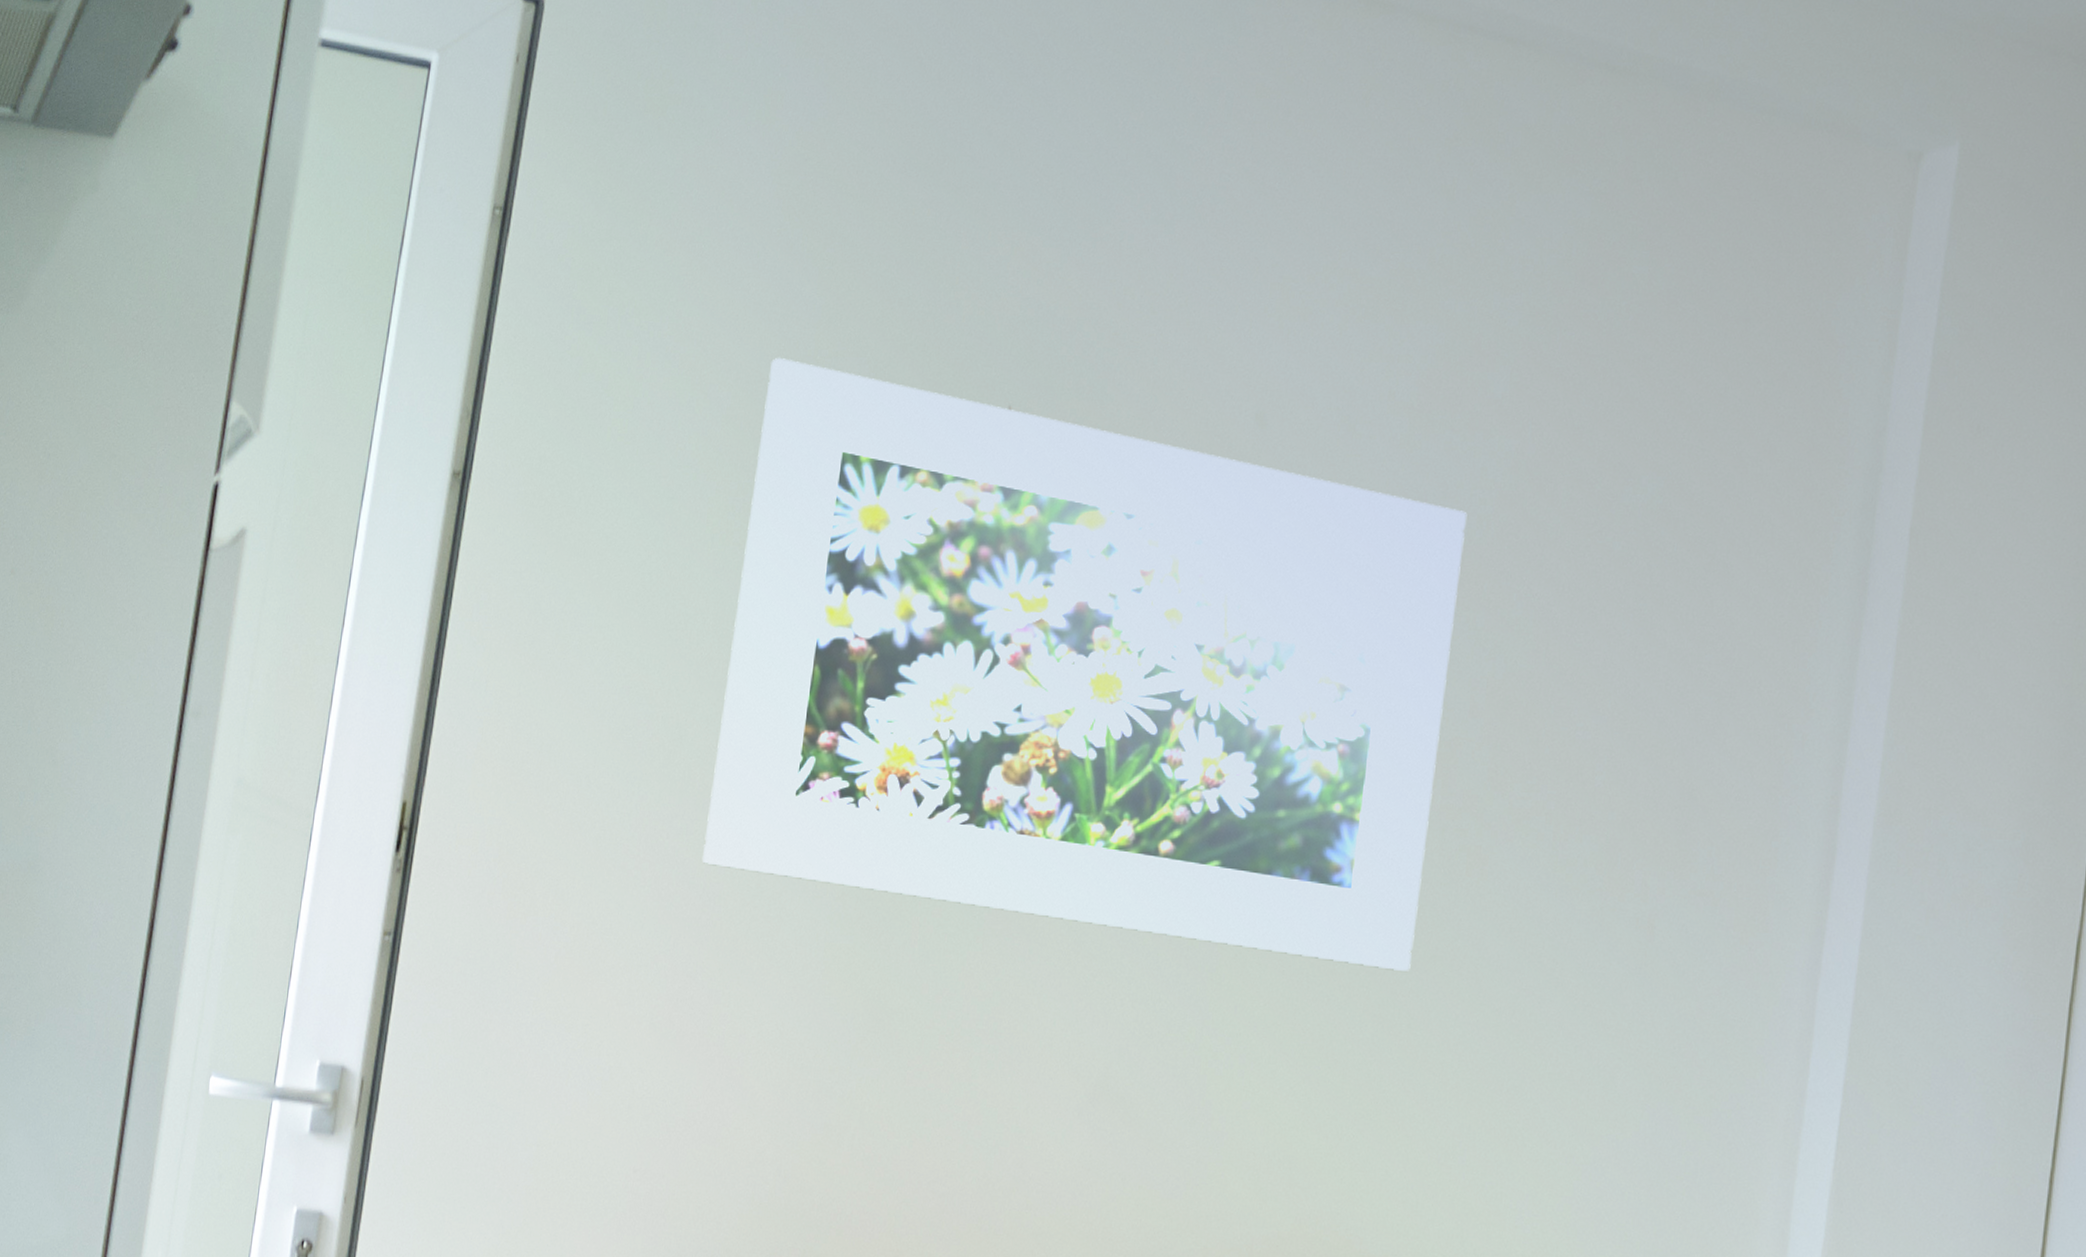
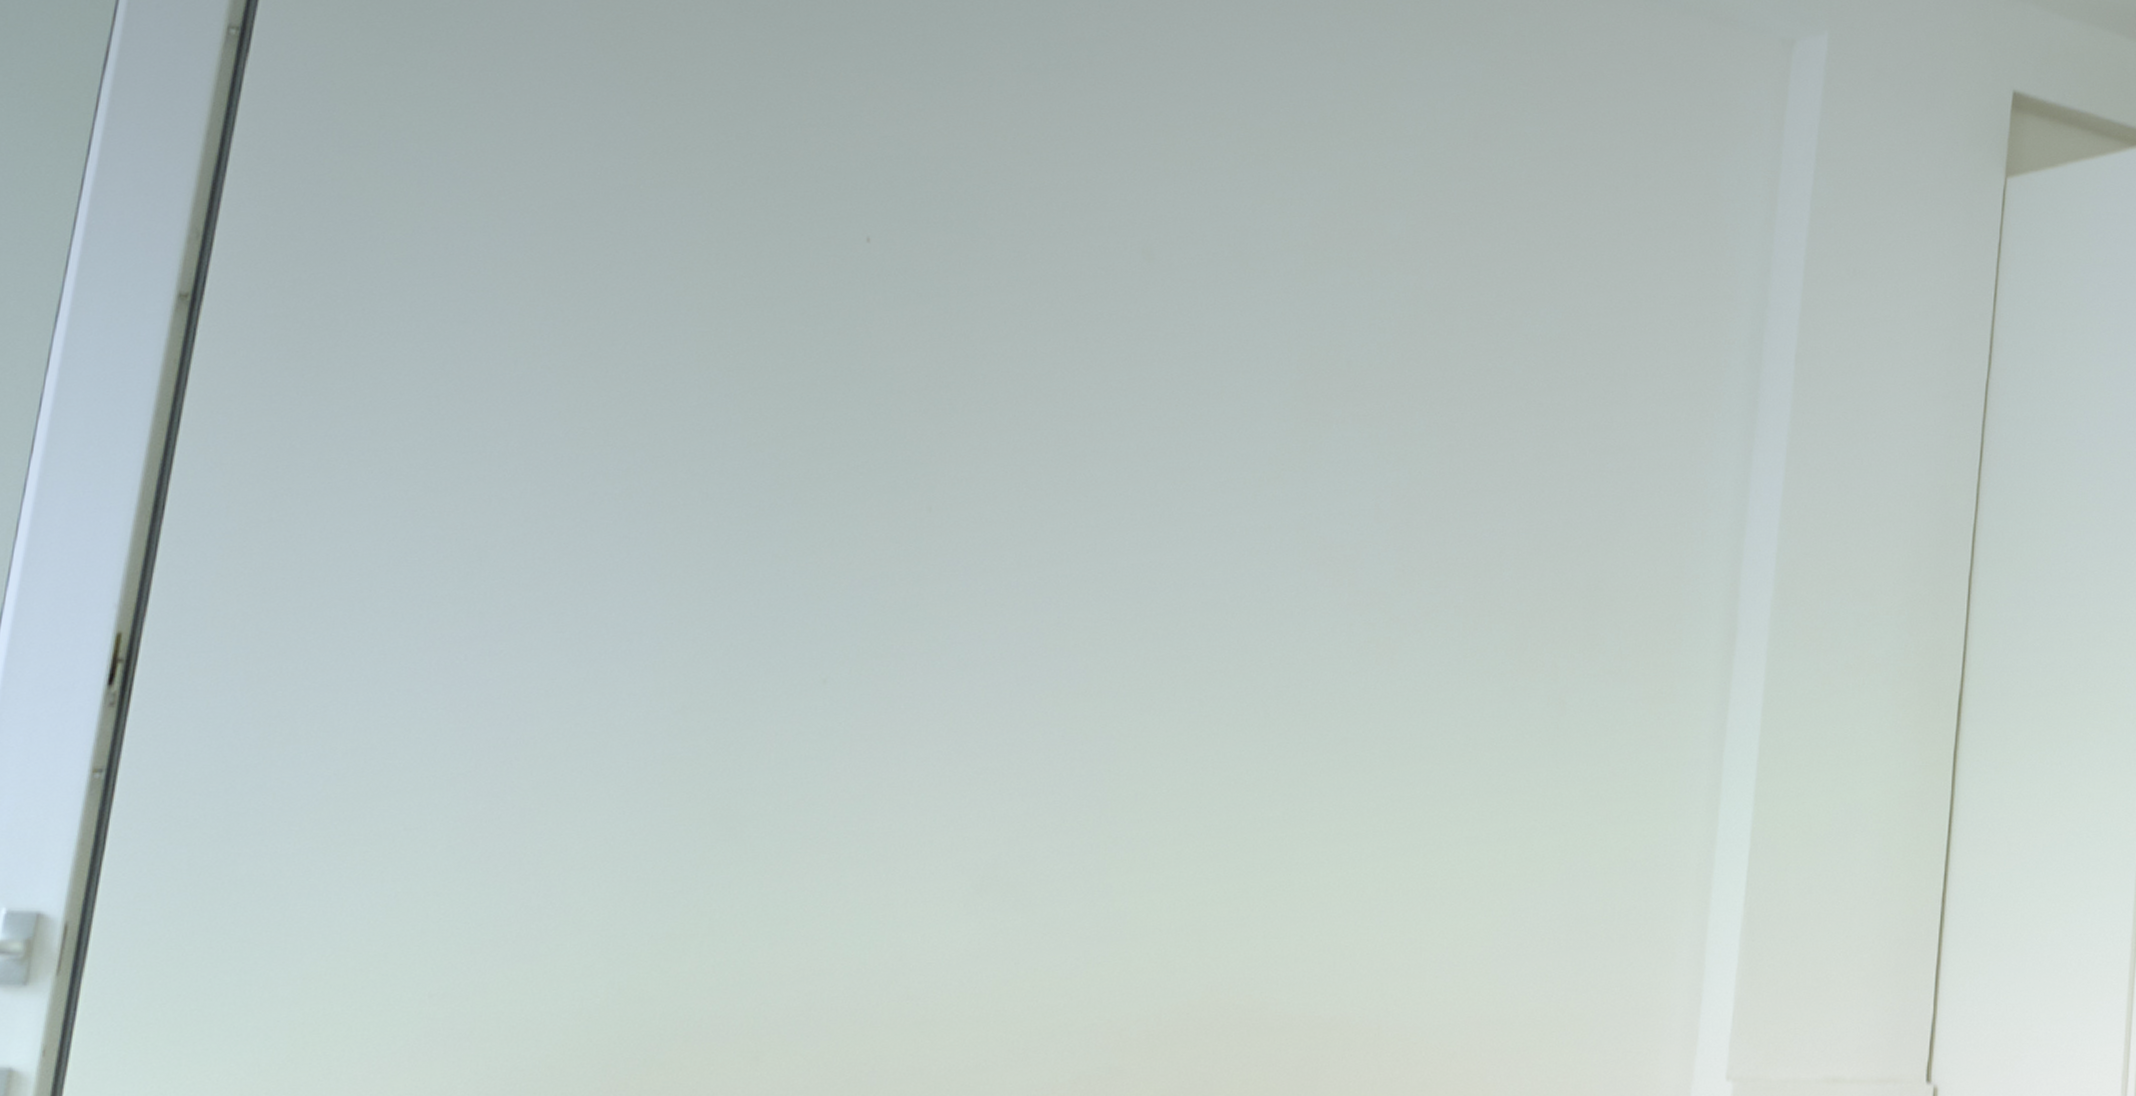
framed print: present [701,357,1467,971] -> none [509,185,1367,753]

